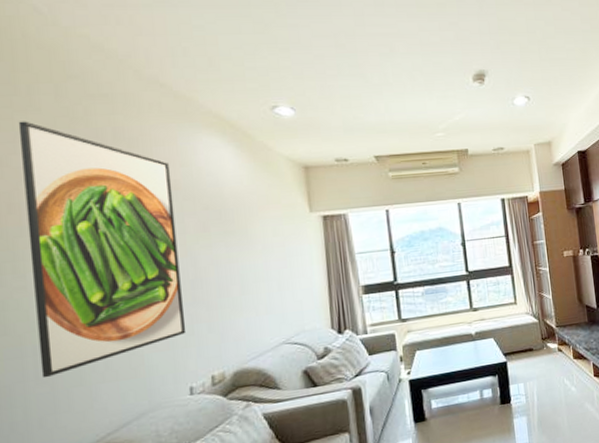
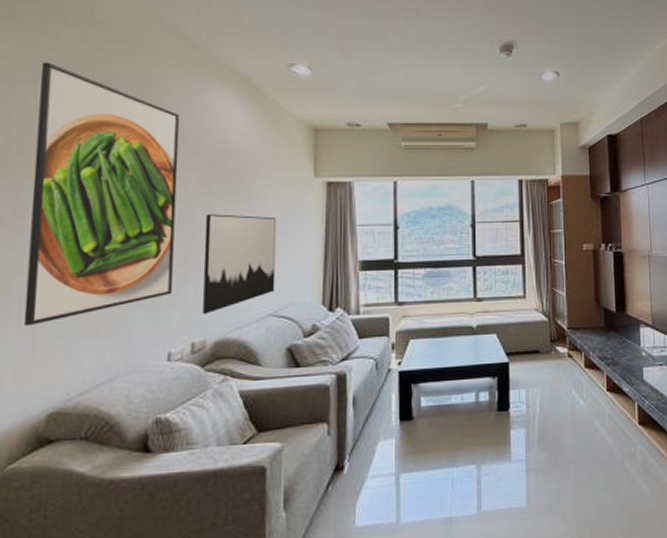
wall art: none [208,253,285,349] -> present [203,214,277,315]

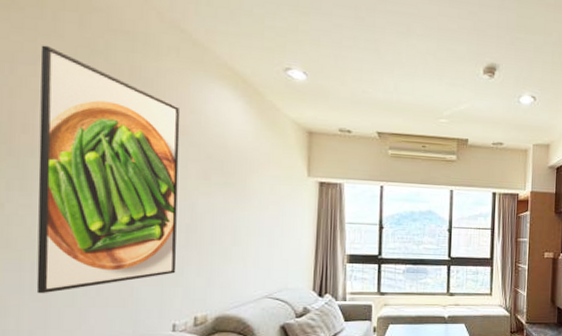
wall art: present [203,214,277,315] -> none [204,204,273,293]

